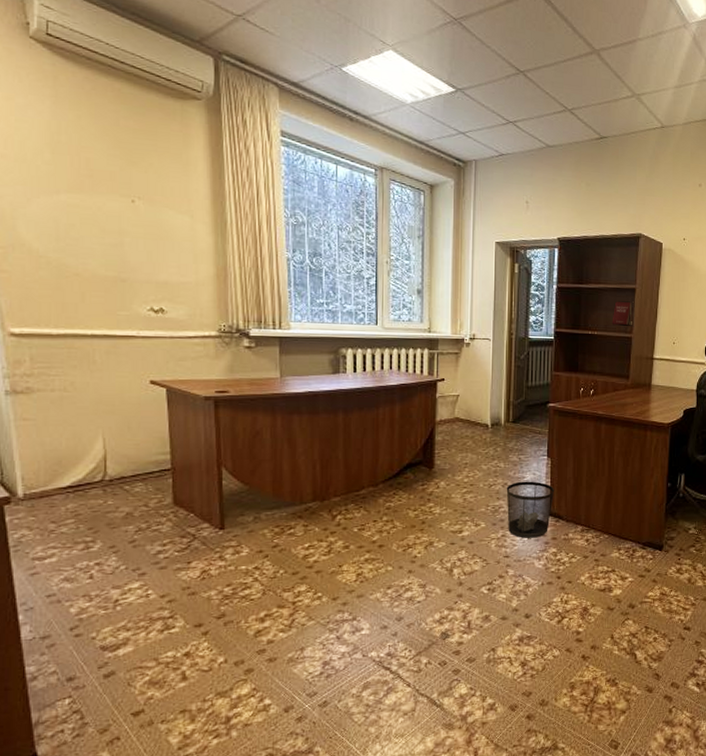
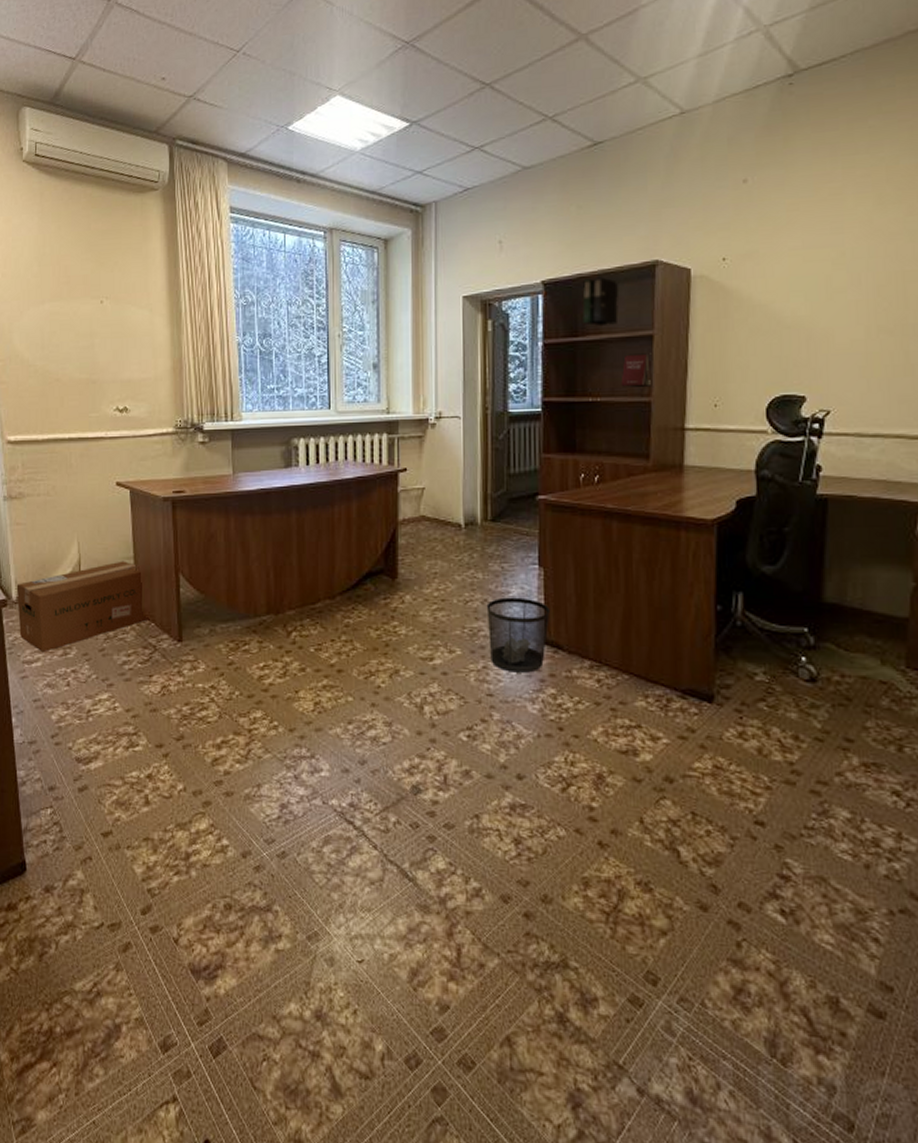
box: none [23,456,187,548] -> present [16,561,149,653]
binder: none [587,240,614,279] -> present [582,277,619,327]

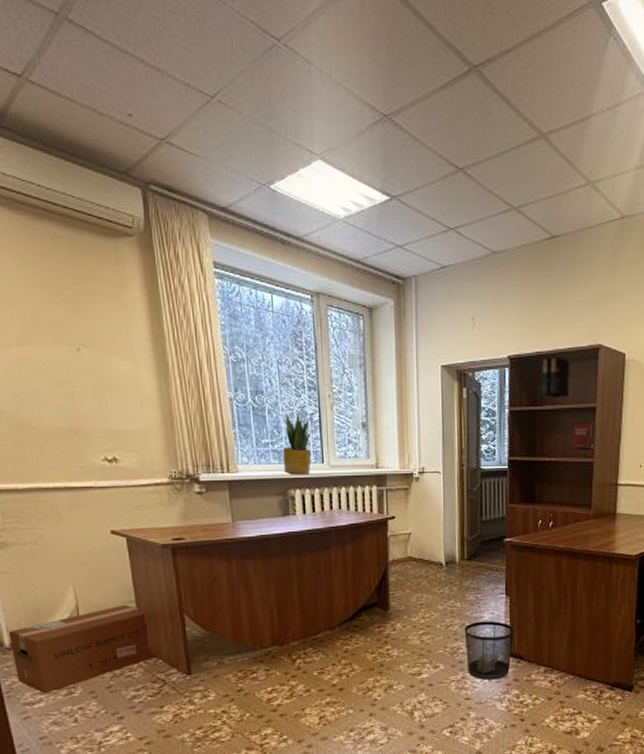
planter: none [289,356,319,422] -> present [282,414,312,475]

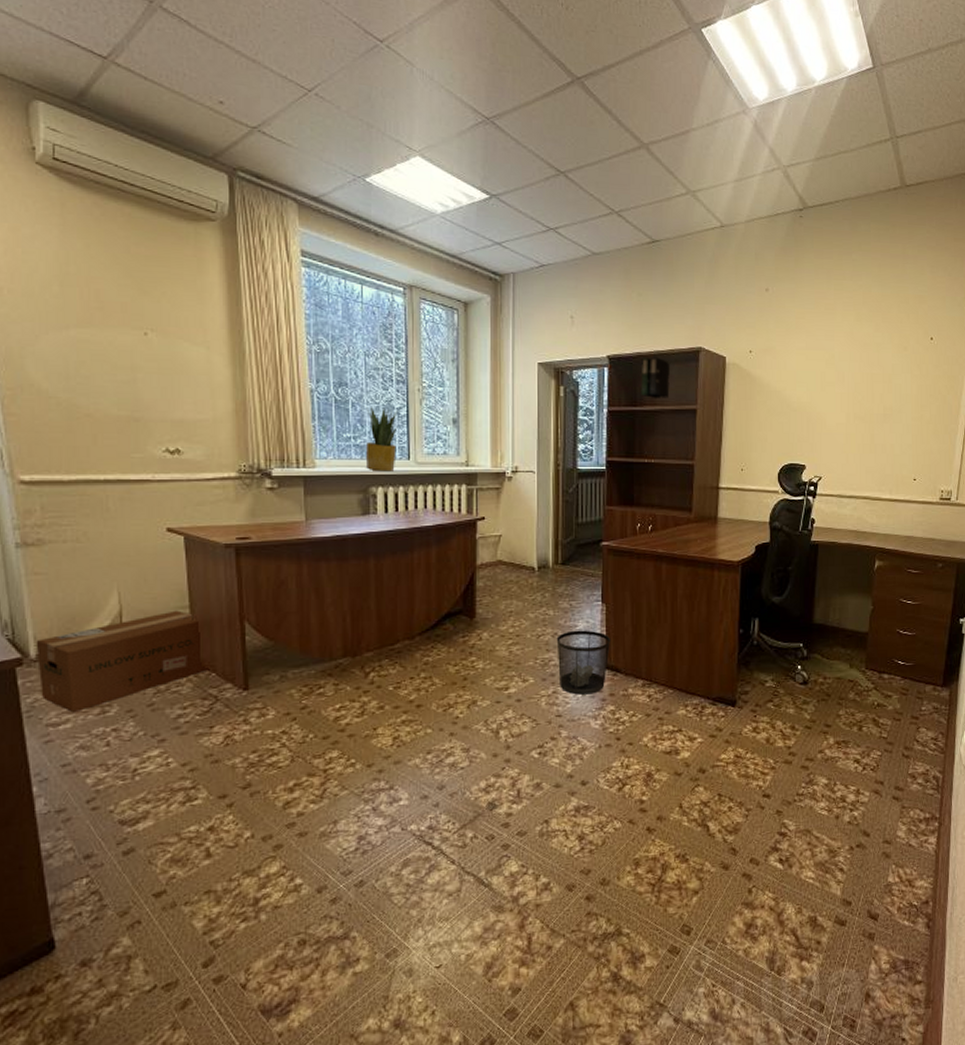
books: present [570,422,594,450] -> none [670,424,695,452]

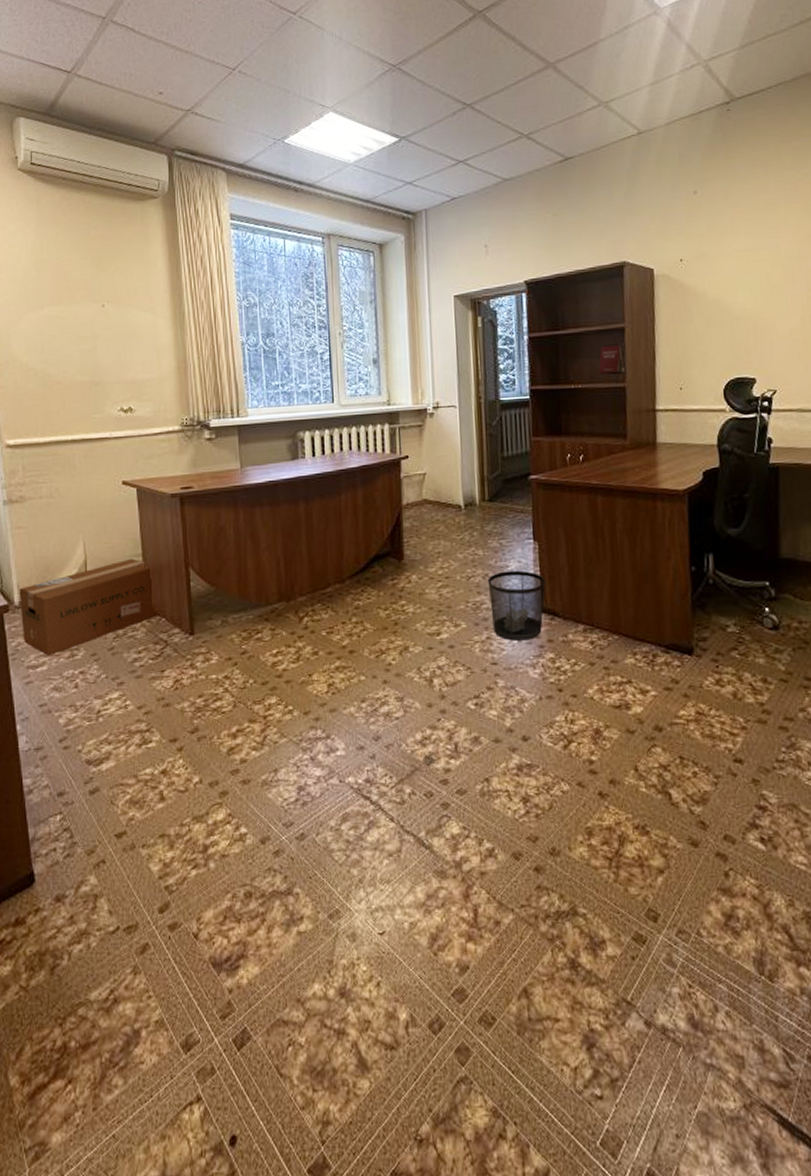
planter: present [366,407,398,472] -> none [292,354,322,416]
binder: present [641,357,671,399] -> none [561,277,594,321]
books: none [670,424,695,452] -> present [598,343,625,375]

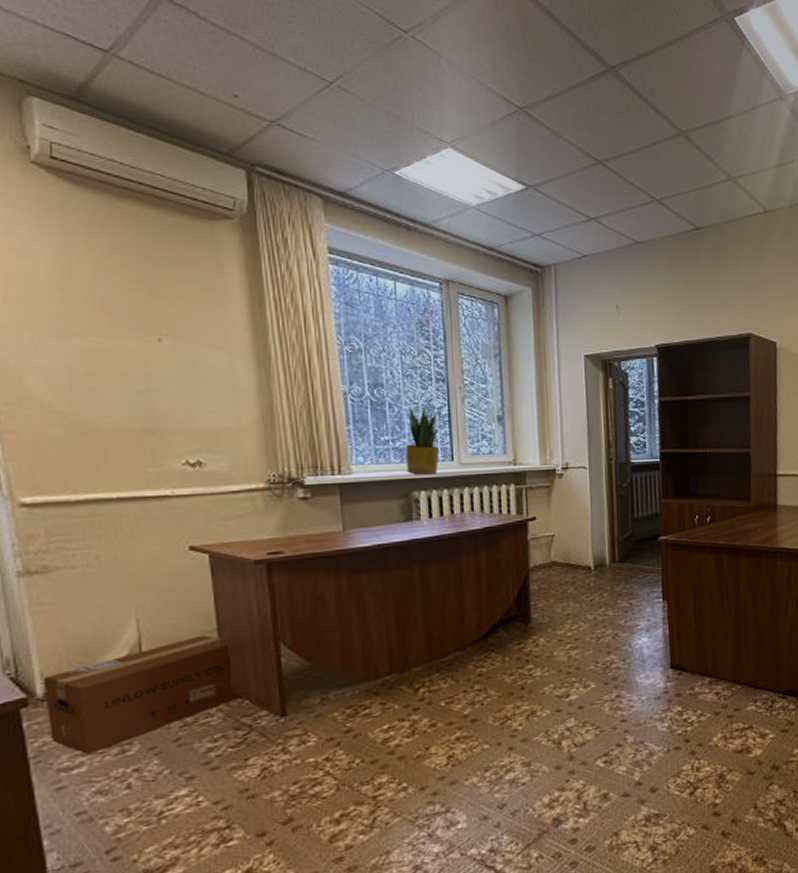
planter: none [292,354,322,416] -> present [405,408,439,475]
waste bin: present [487,570,546,641] -> none [617,628,675,698]
books: present [598,343,625,375] -> none [725,411,749,440]

